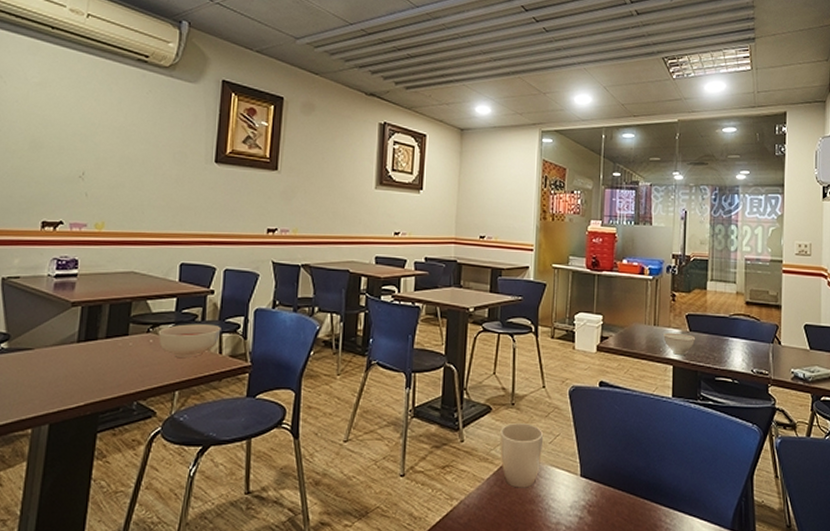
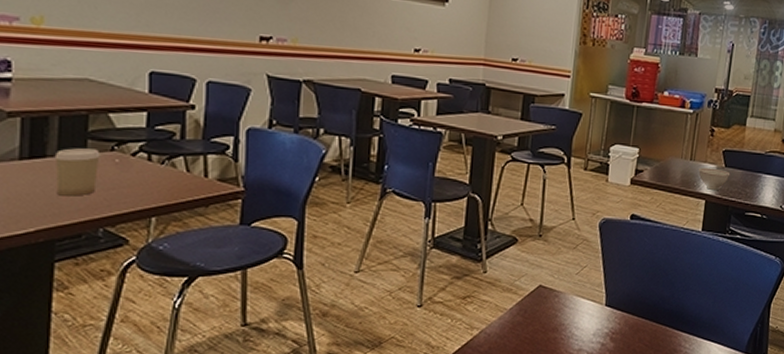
cup: none [103,331,139,373] -> present [54,148,100,196]
bowl: present [158,324,221,357] -> none [125,142,206,181]
cup: present [500,423,544,488] -> none [524,255,571,317]

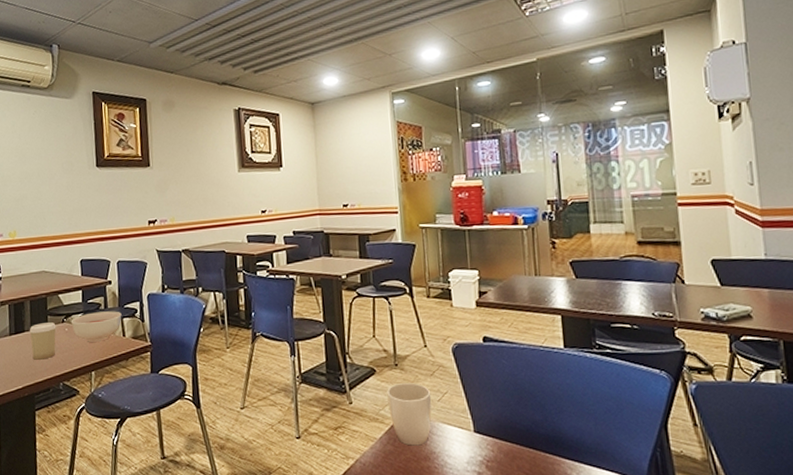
bowl: none [125,142,206,181] -> present [71,311,122,342]
cup: none [524,255,571,317] -> present [387,383,432,446]
bowl: present [698,167,731,190] -> none [547,281,584,304]

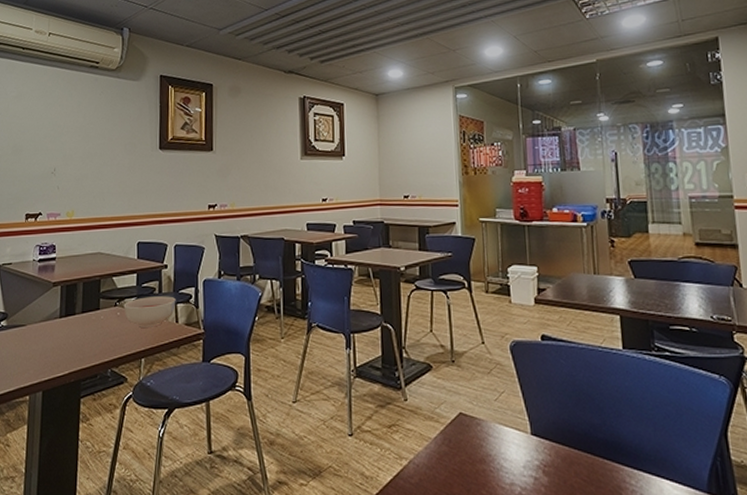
cup: present [29,322,56,360] -> none [80,306,108,344]
cup: present [387,383,432,446] -> none [443,381,489,447]

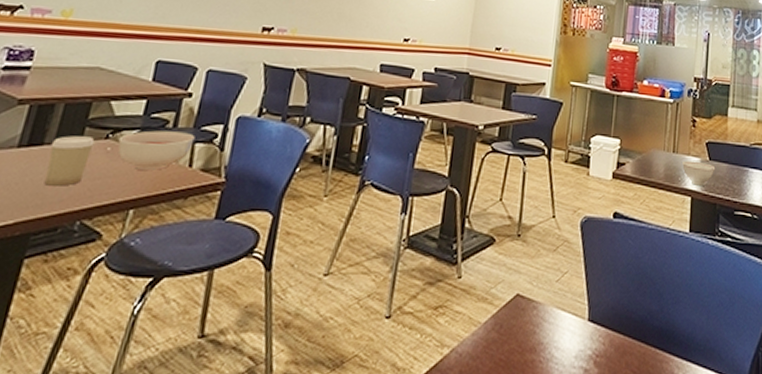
cup: none [80,306,108,344] -> present [44,136,95,186]
bowl: none [605,280,643,304] -> present [682,160,716,186]

